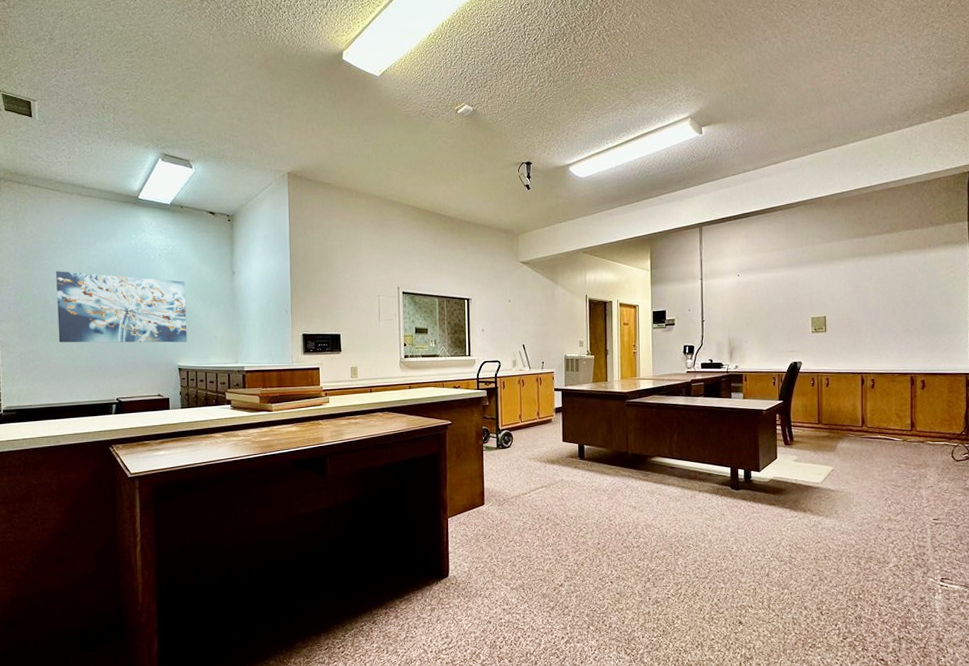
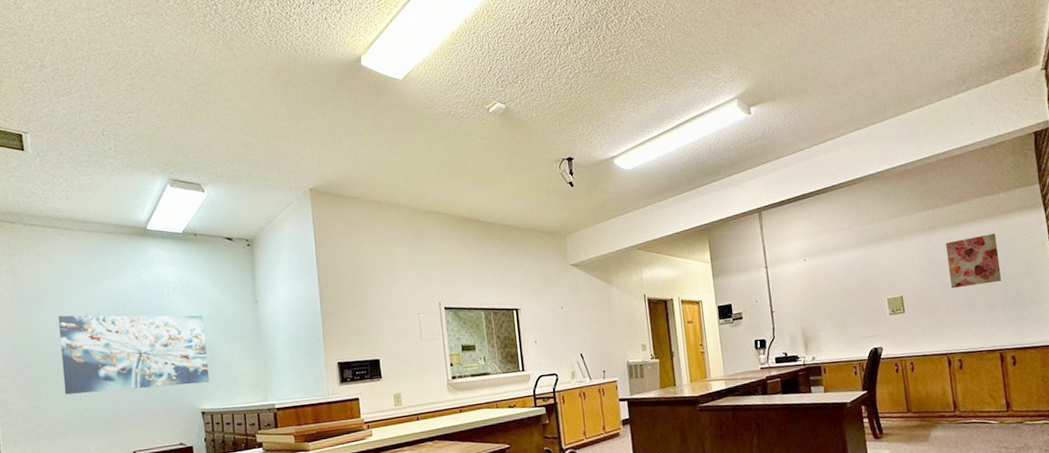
wall art: none [872,265,921,313] -> present [946,233,1001,289]

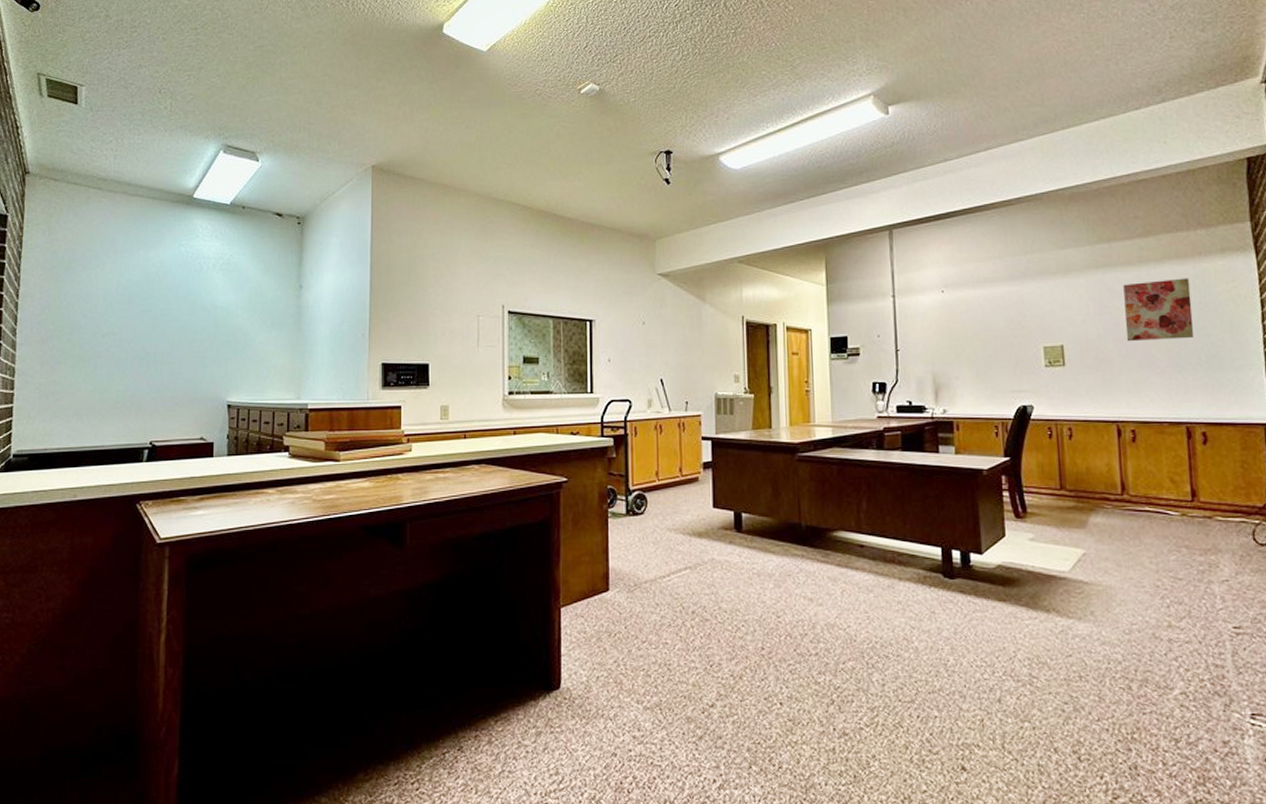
wall art: present [58,315,210,395] -> none [86,284,242,373]

